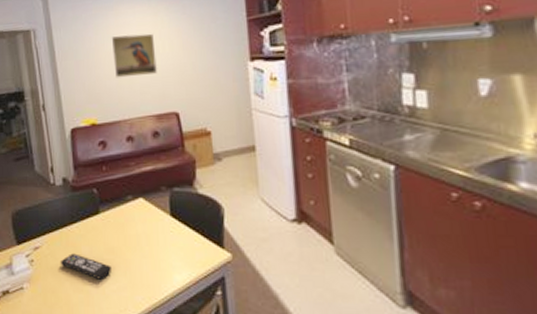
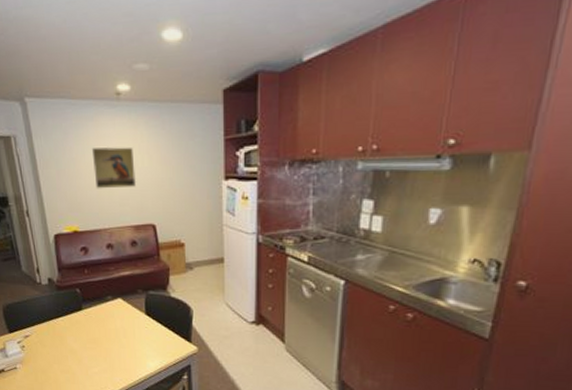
remote control: present [60,253,113,280] -> none [48,342,94,364]

